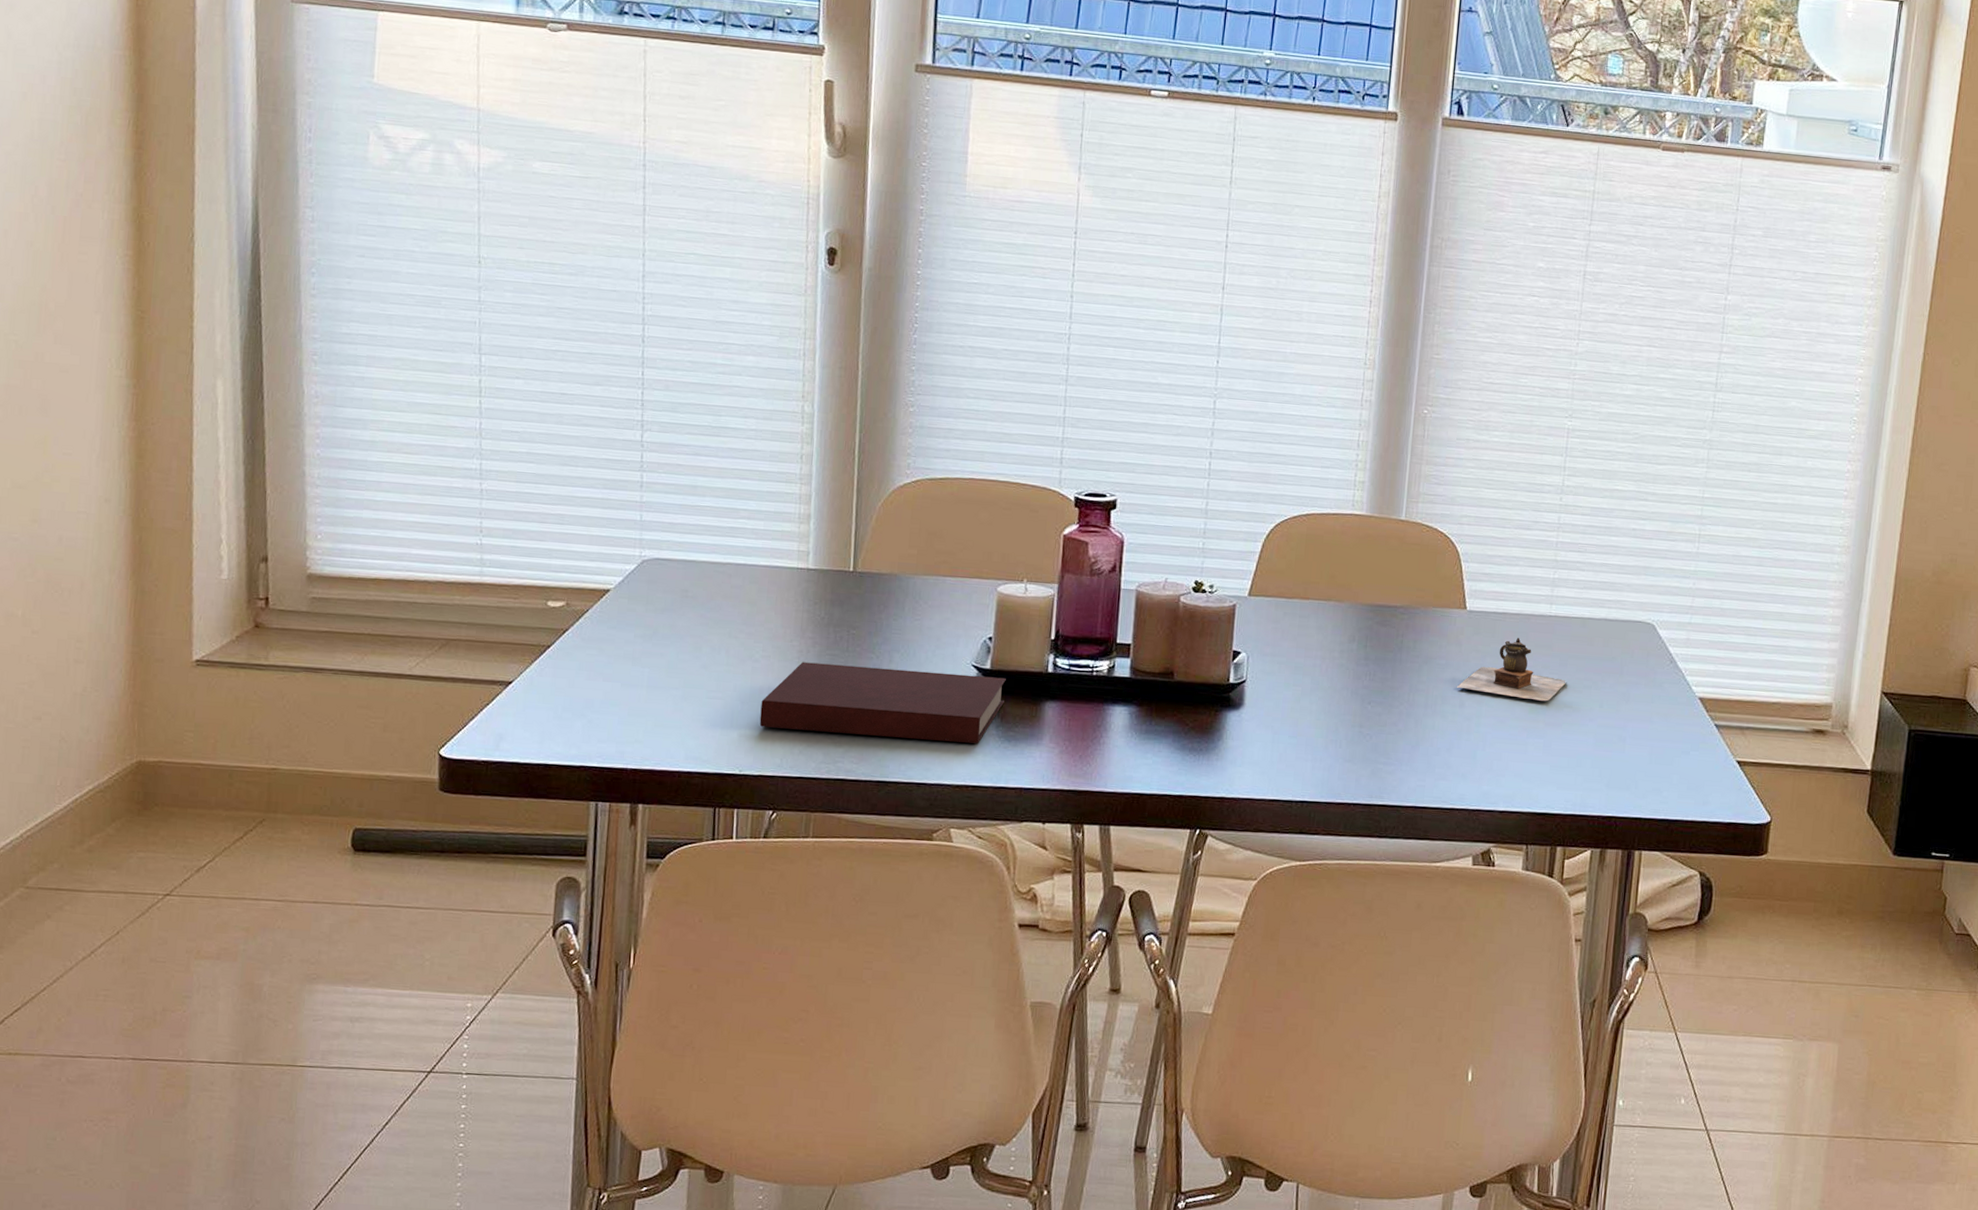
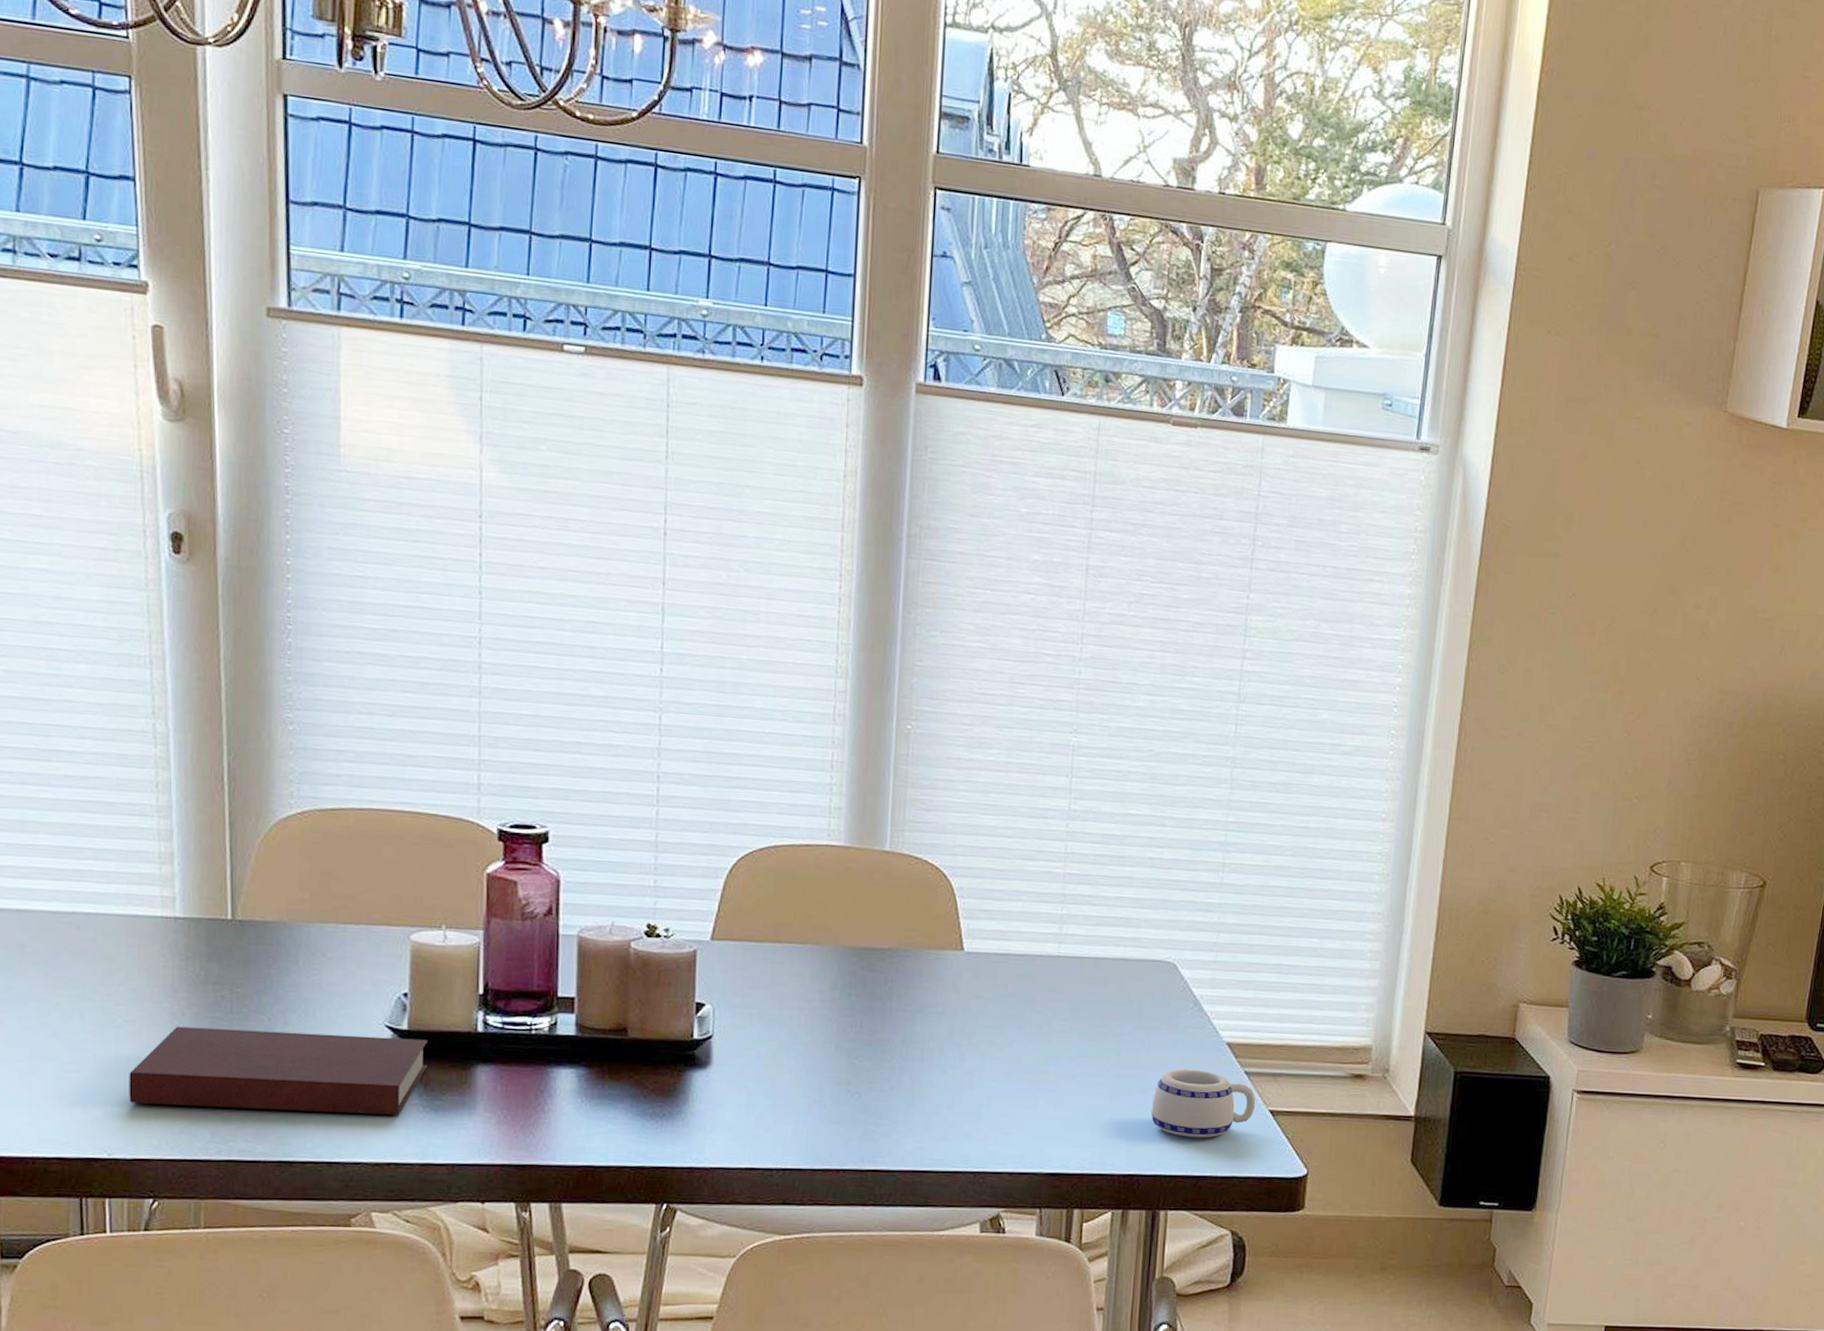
teapot: present [1456,638,1566,702] -> none [955,981,1079,1051]
mug: none [1629,720,1725,785] -> present [1151,1069,1256,1138]

